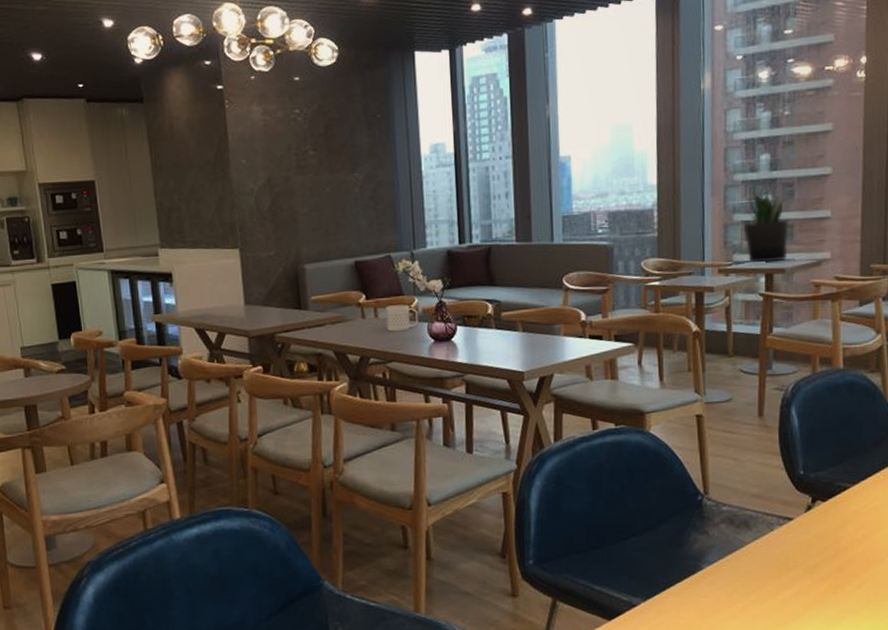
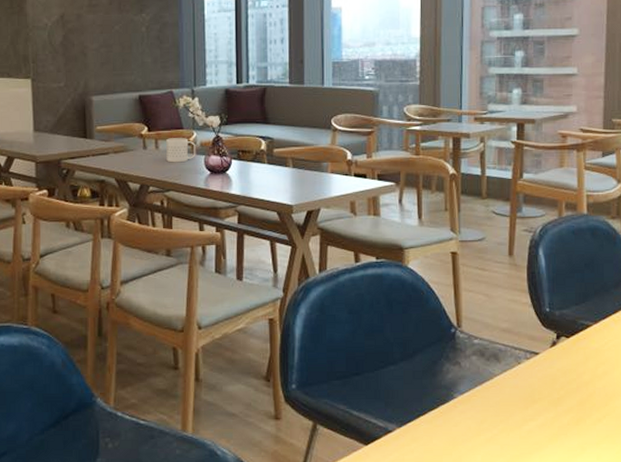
planter: present [742,187,789,263] -> none [497,44,539,113]

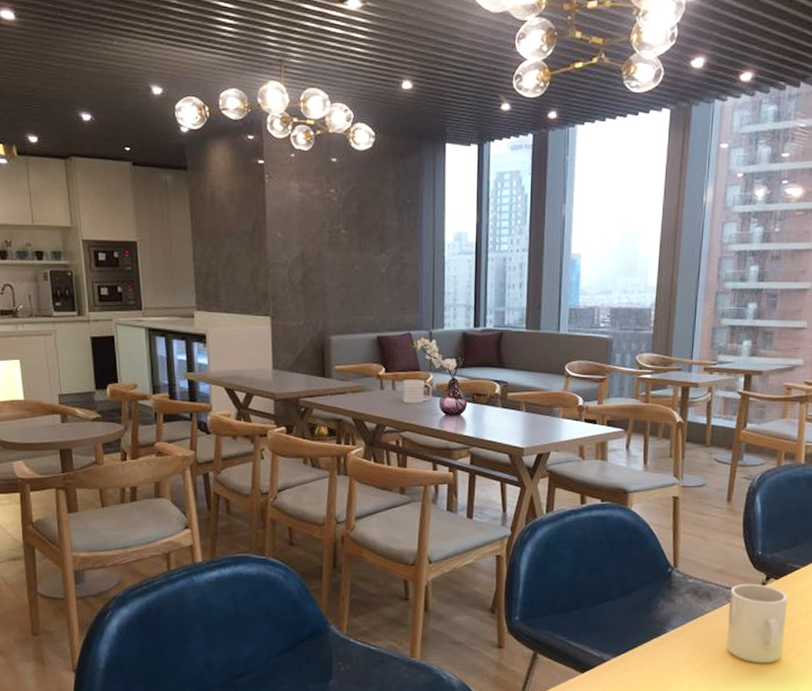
cup: none [519,343,582,431] -> present [726,583,788,664]

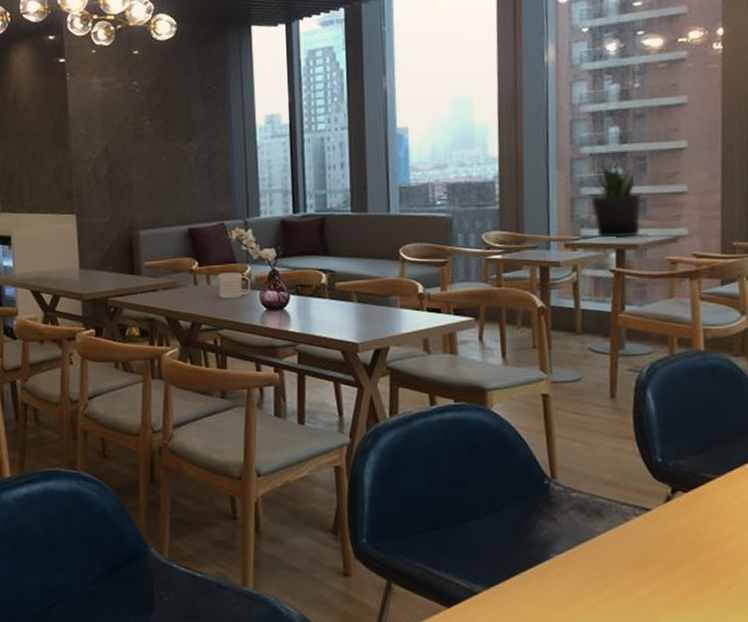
cup: present [726,583,788,664] -> none [626,498,705,599]
planter: none [729,295,769,364] -> present [590,160,641,238]

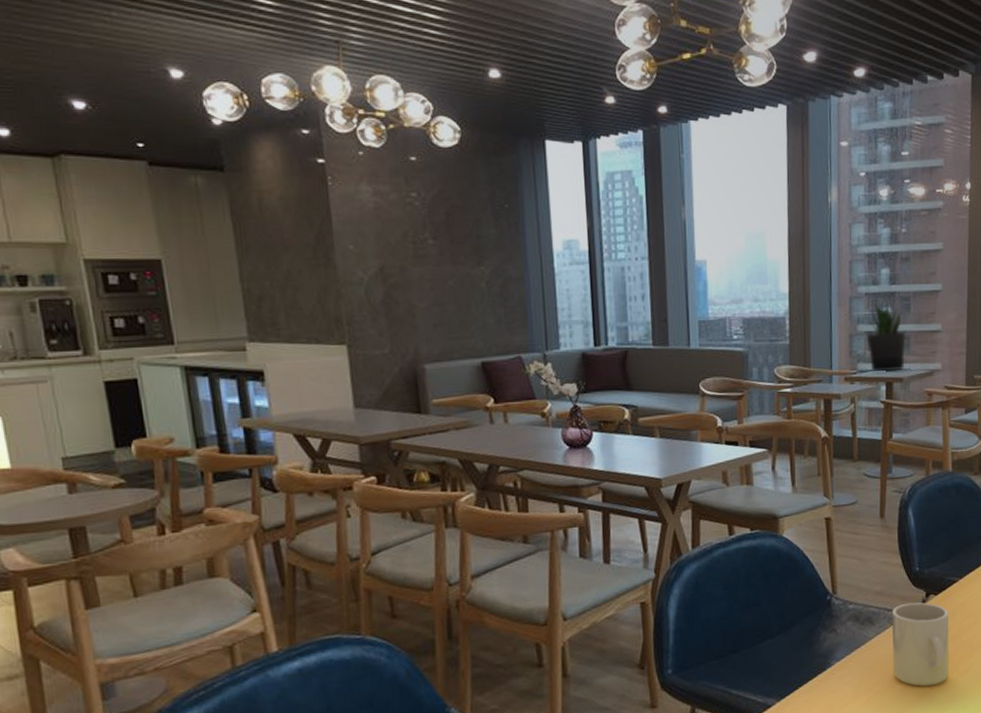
mug: present [218,272,251,299] -> none [516,409,552,438]
cup: none [626,498,705,599] -> present [892,602,950,687]

